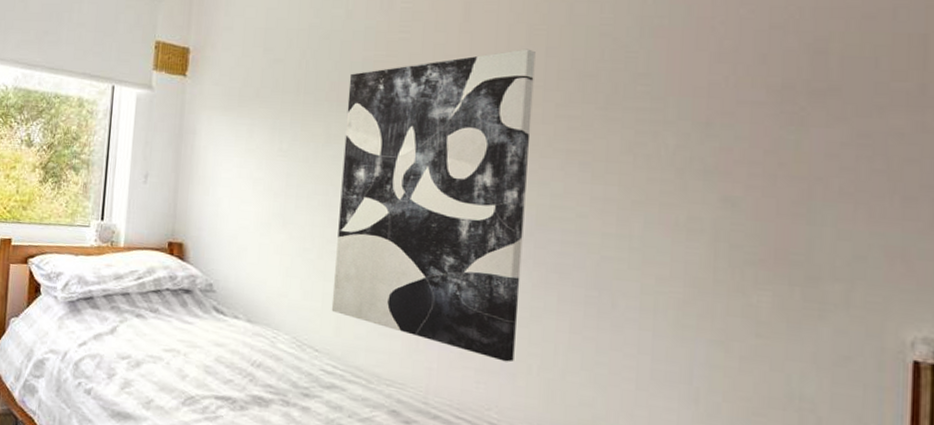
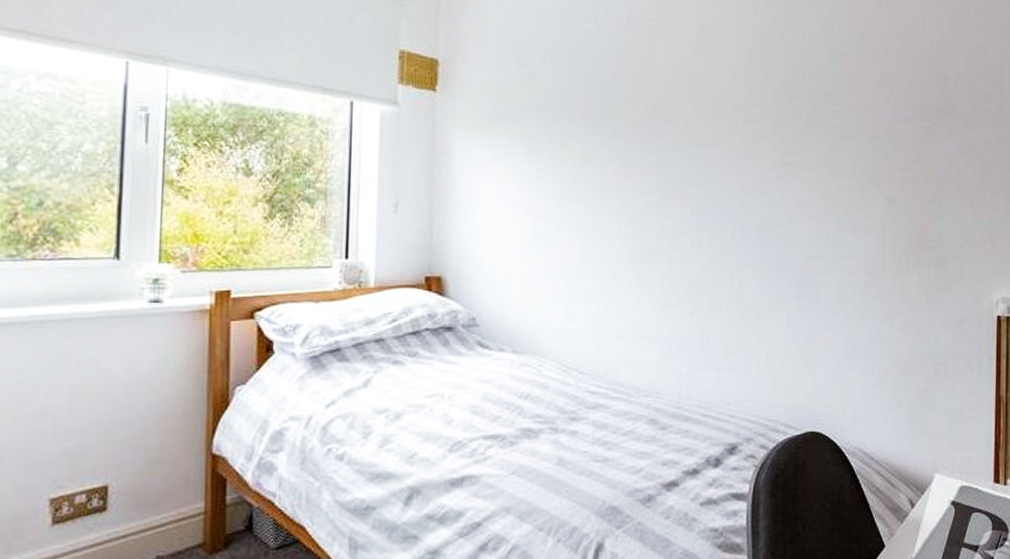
wall art: present [331,49,536,363] -> none [593,70,756,358]

